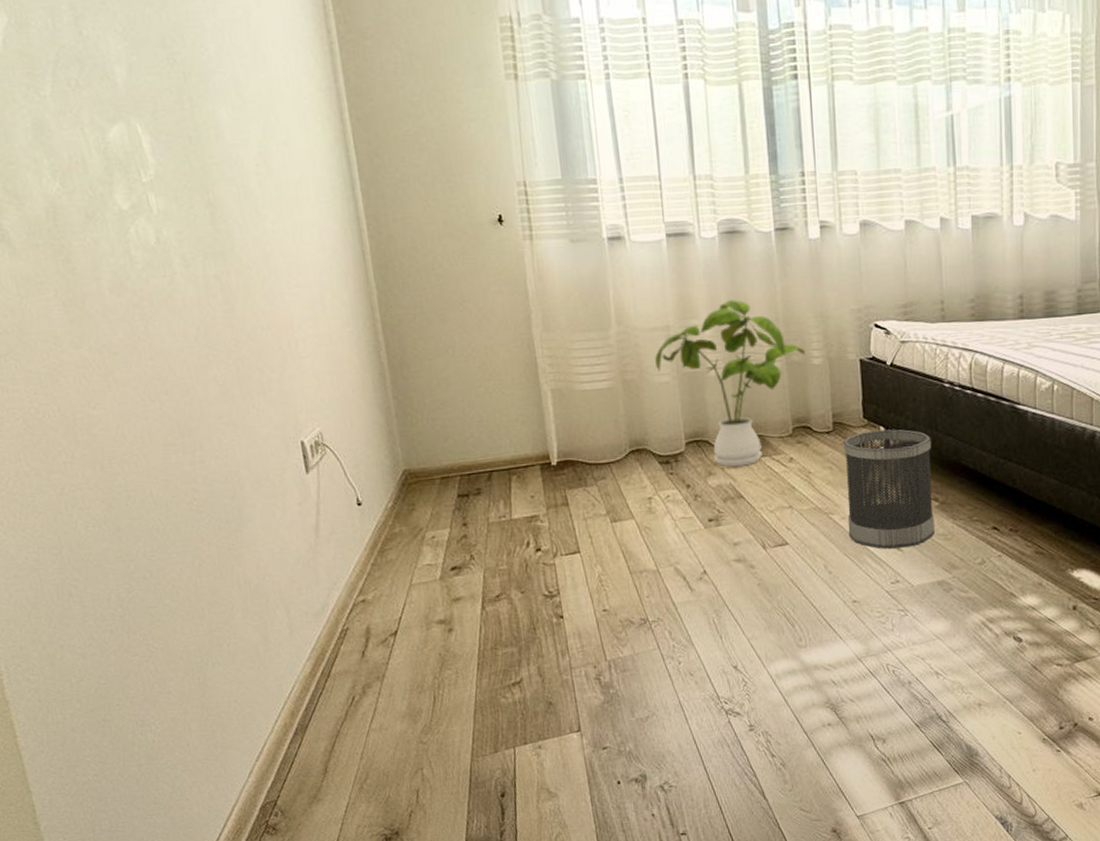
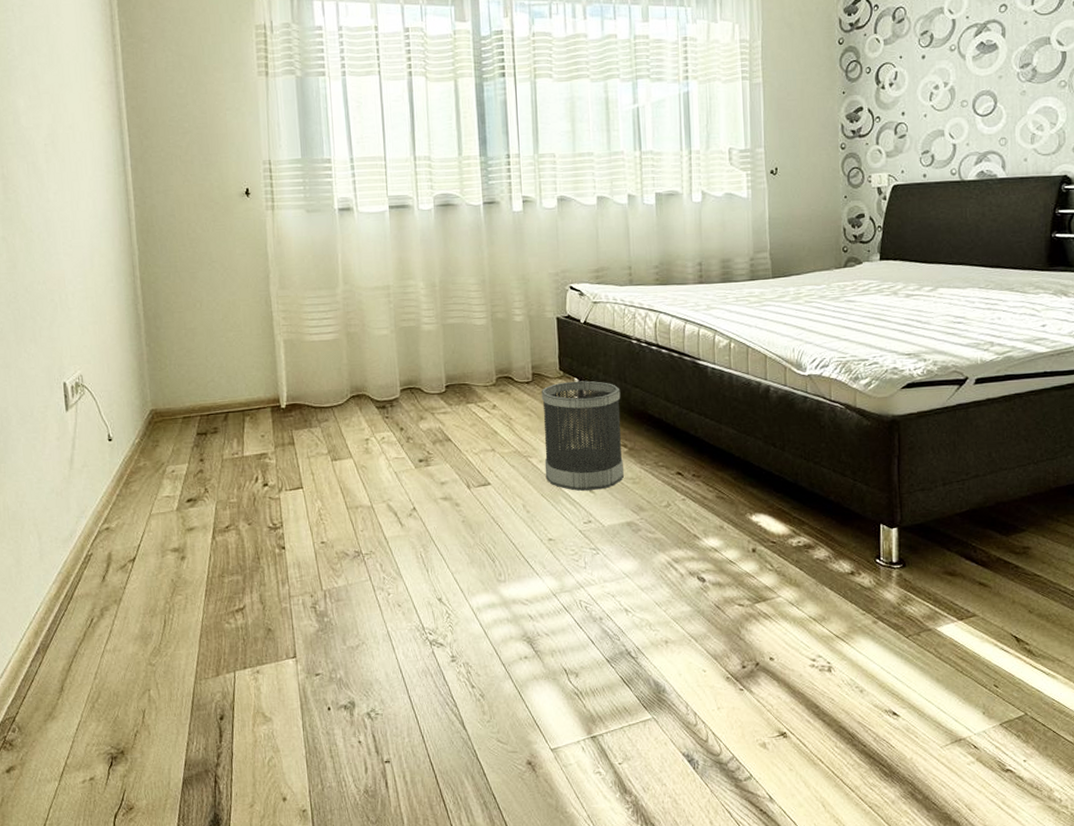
house plant: present [655,300,805,467] -> none [376,263,508,412]

